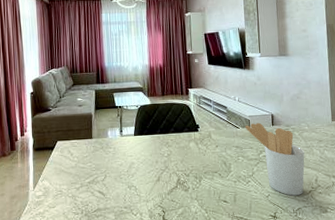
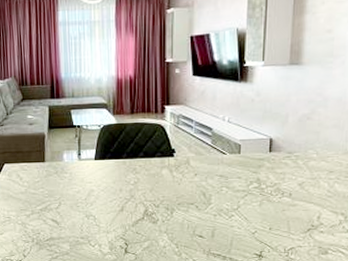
utensil holder: present [245,122,305,196] -> none [234,148,308,234]

